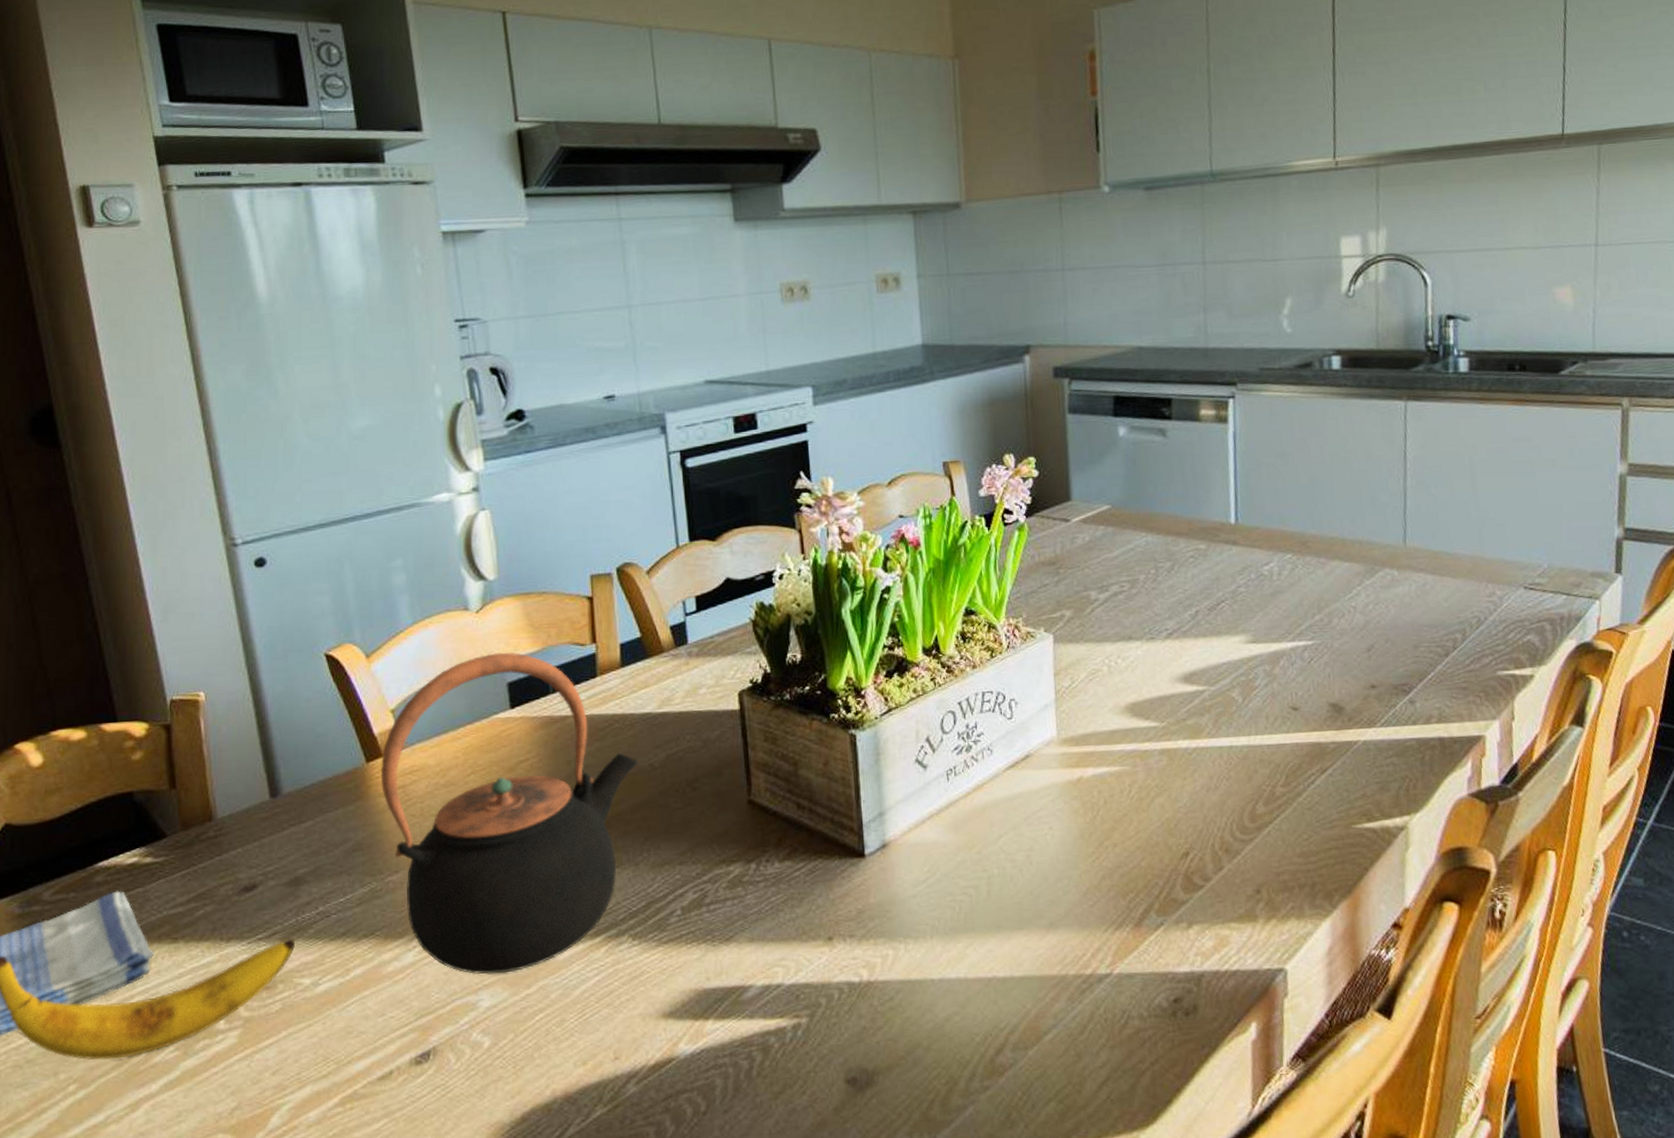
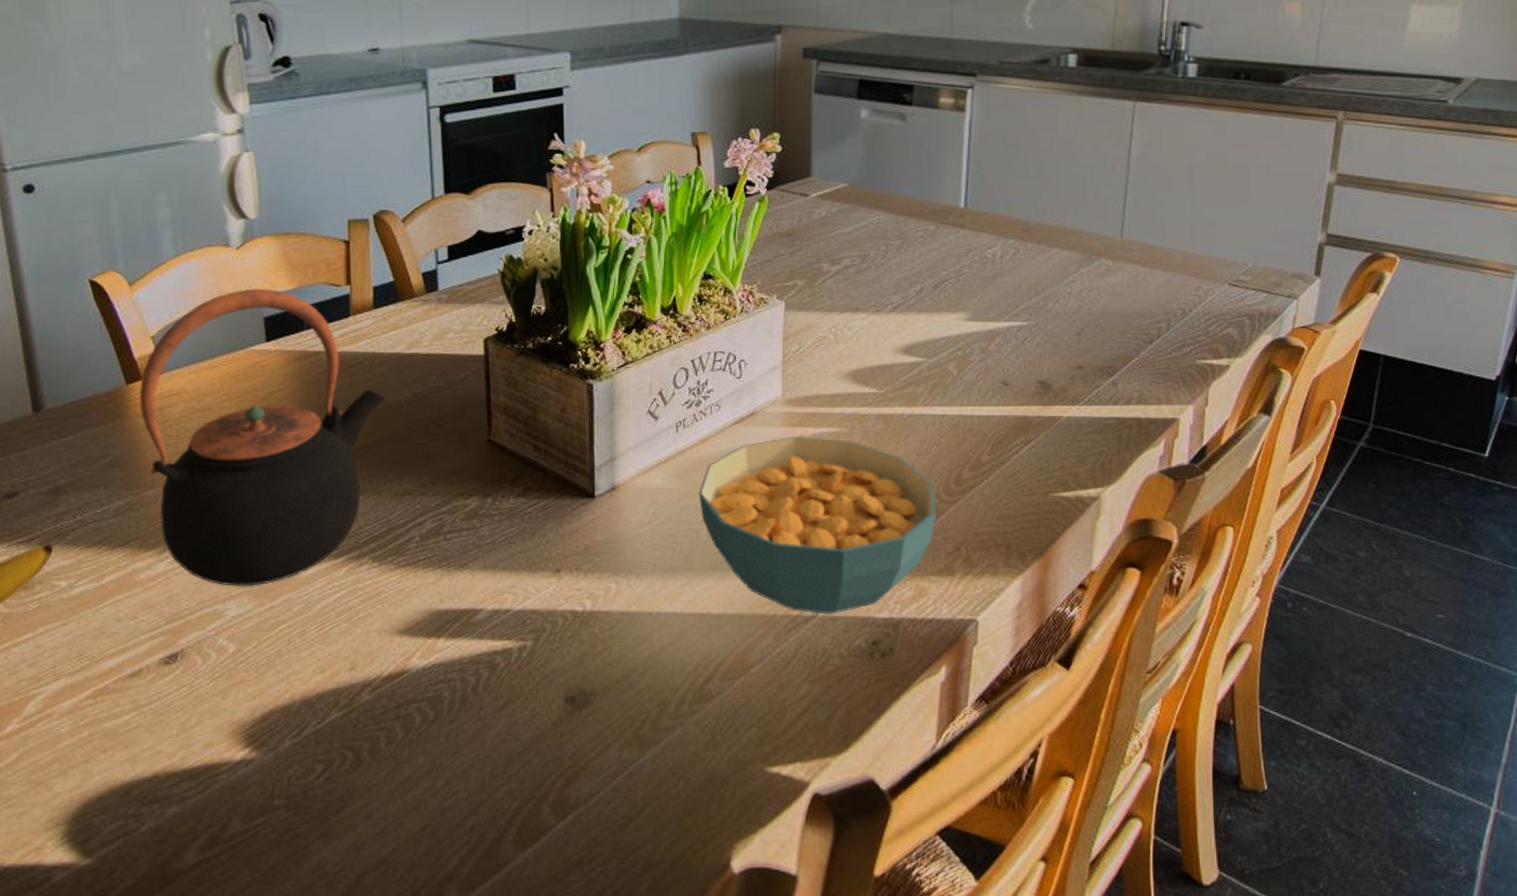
cereal bowl: none [975,778,1232,972] -> present [698,436,936,615]

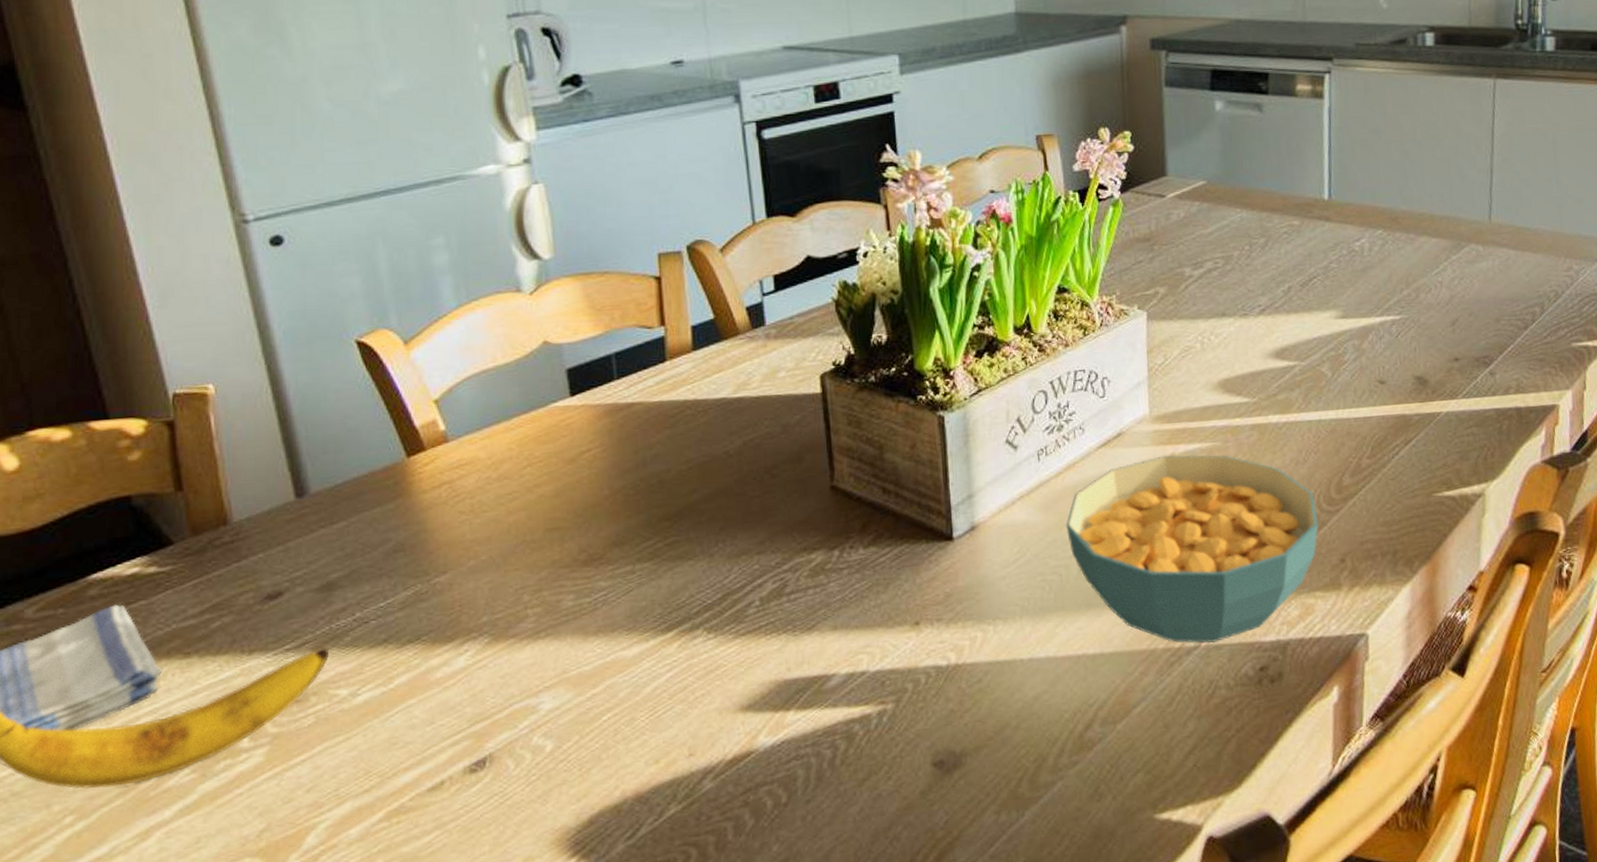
teapot: present [139,288,385,586] -> none [423,336,712,677]

